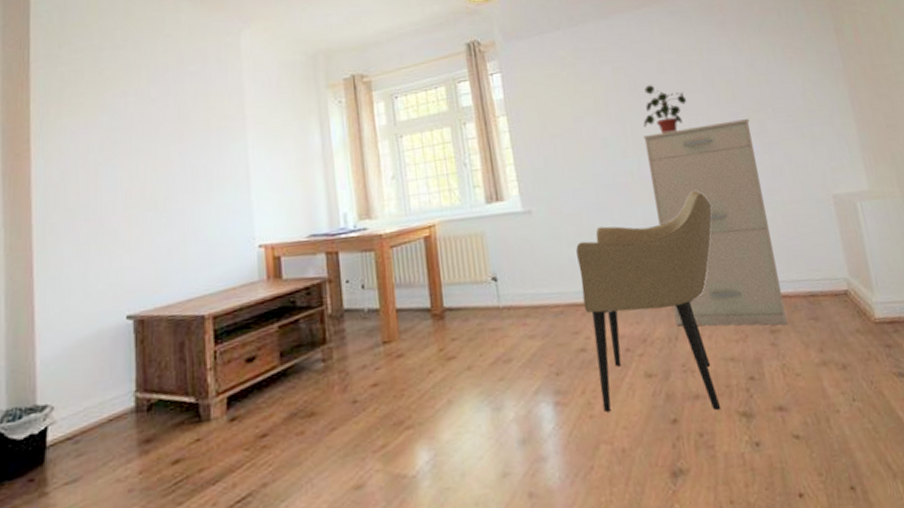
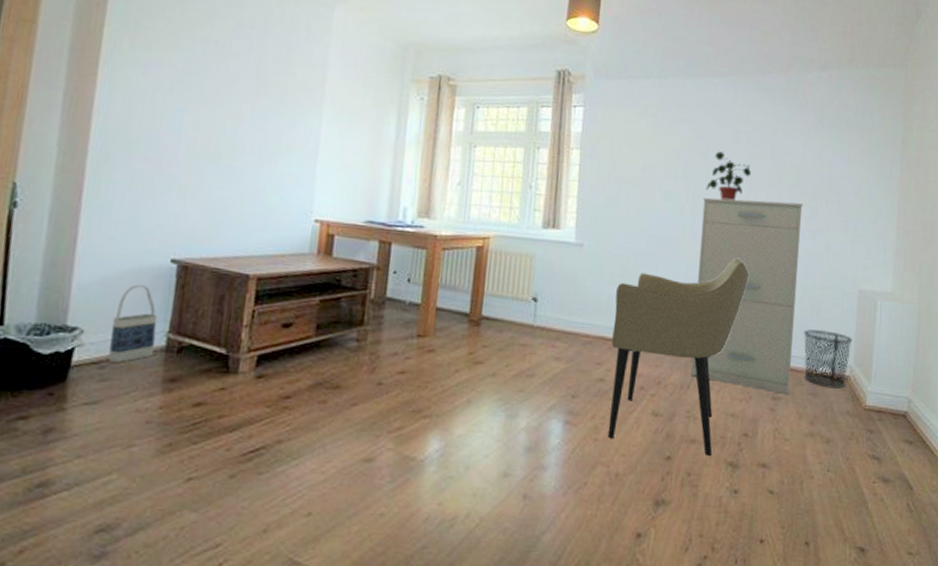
bag: none [80,348,125,434] -> present [108,285,157,362]
waste bin: none [785,245,848,309] -> present [803,329,853,390]

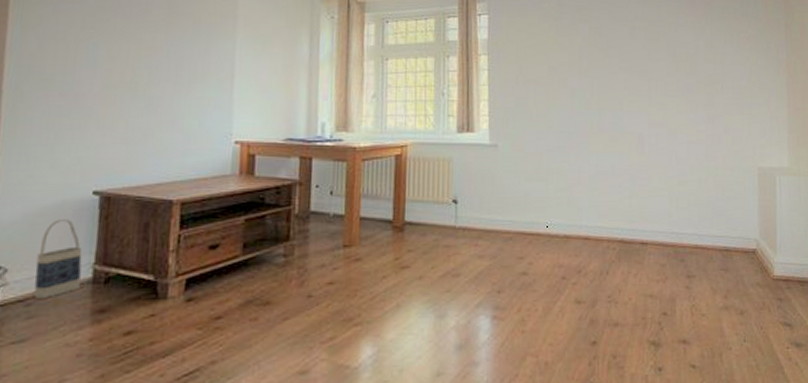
armchair: present [607,257,749,456] -> none [531,146,656,337]
filing cabinet: present [690,197,803,394] -> none [607,90,702,272]
potted plant: present [706,151,752,201] -> none [609,47,650,94]
waste bin: present [803,329,853,390] -> none [710,207,757,263]

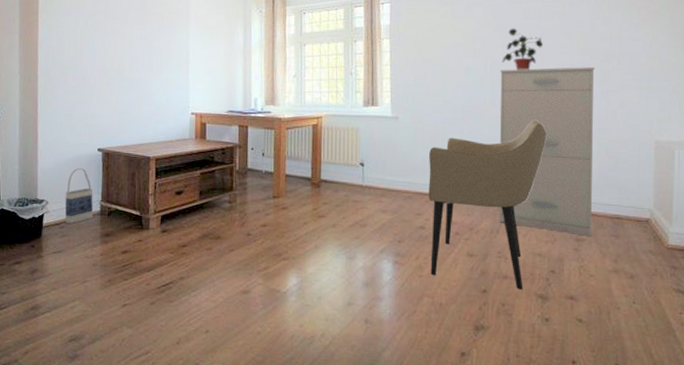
armchair: none [531,146,656,337] -> present [428,119,547,289]
filing cabinet: none [607,90,702,272] -> present [499,67,595,236]
potted plant: none [609,47,650,94] -> present [502,28,544,71]

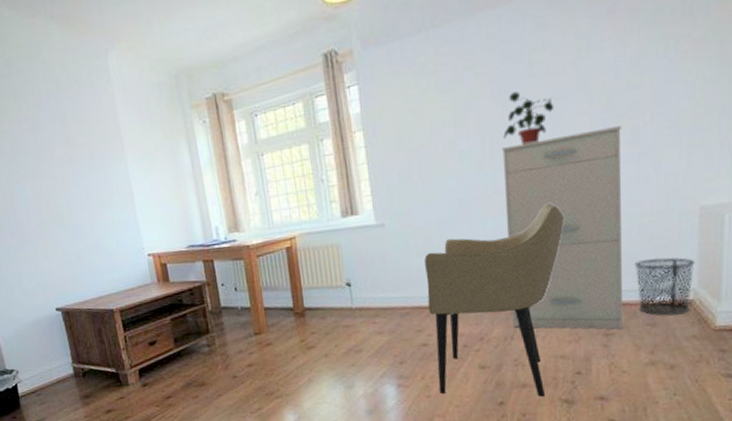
bag: present [65,168,94,223] -> none [32,332,69,390]
waste bin: none [602,178,652,231] -> present [634,257,695,316]

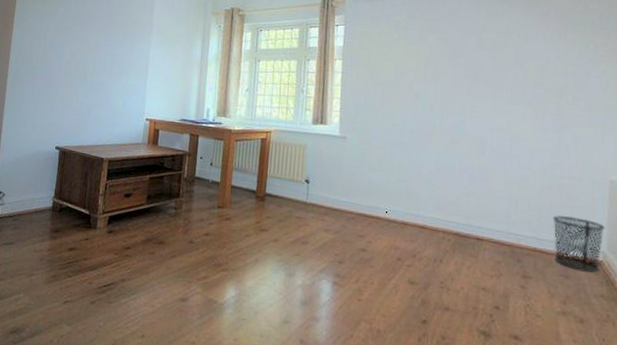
armchair: present [425,202,565,396] -> none [369,149,497,323]
filing cabinet: present [502,126,622,329] -> none [443,97,548,274]
potted plant: present [503,91,555,145] -> none [453,57,496,100]

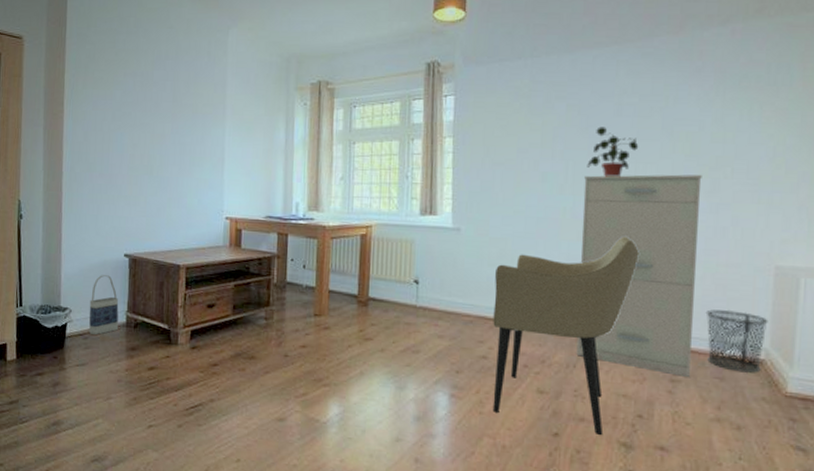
bag: none [18,164,47,217] -> present [89,275,119,335]
armchair: none [369,149,497,323] -> present [492,236,639,435]
filing cabinet: none [443,97,548,274] -> present [576,174,702,377]
potted plant: none [453,57,496,100] -> present [587,126,639,178]

